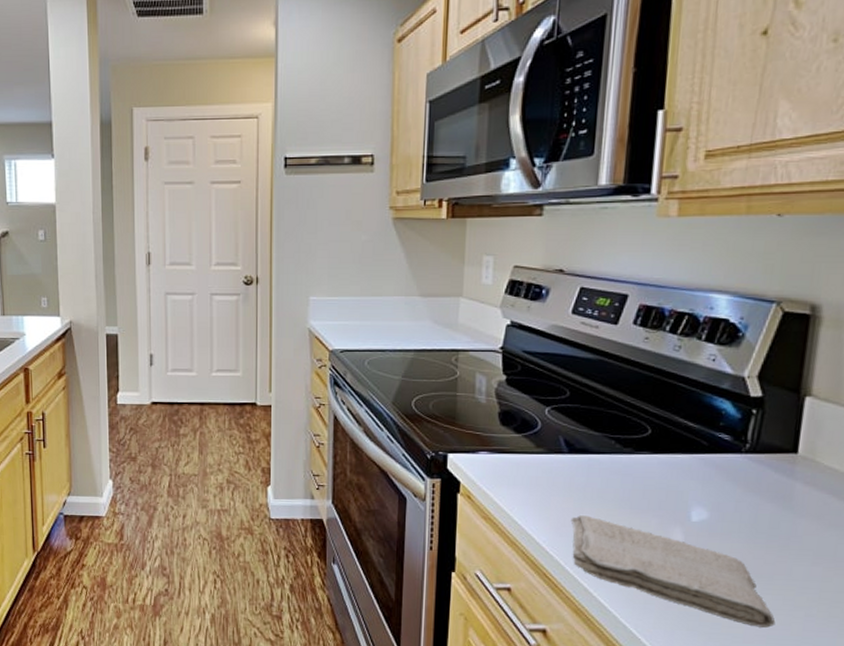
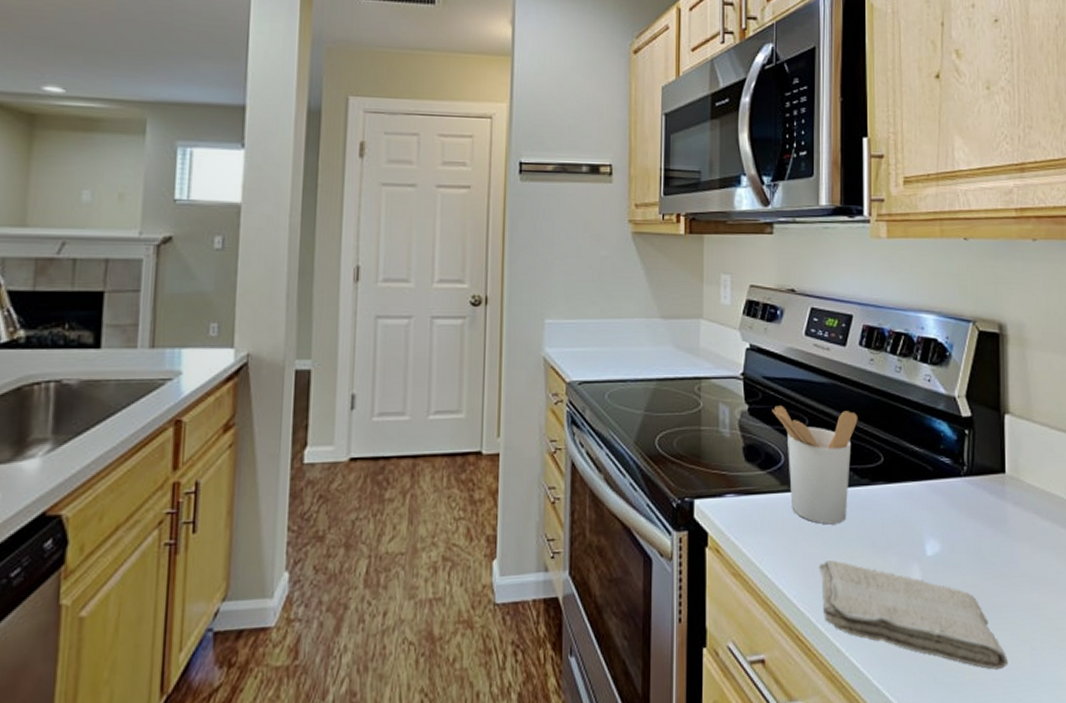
utensil holder: none [531,377,626,485] -> present [772,405,858,525]

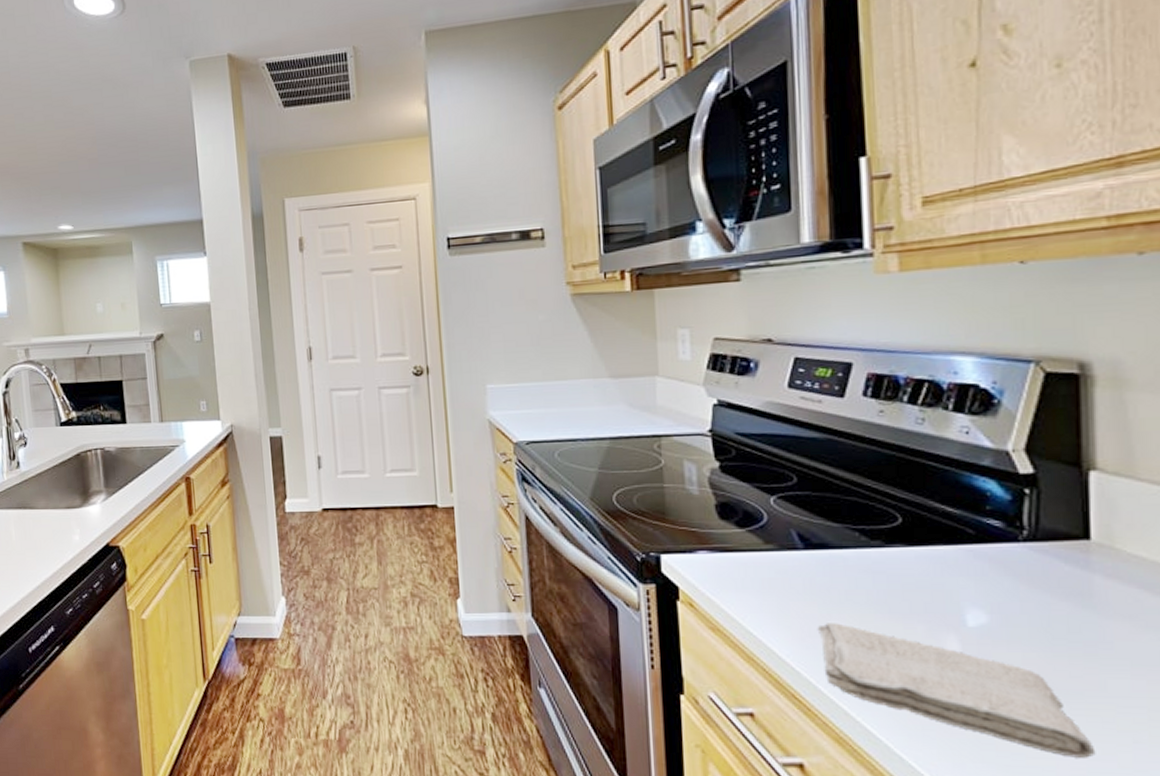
utensil holder: present [772,405,858,525] -> none [749,462,864,586]

